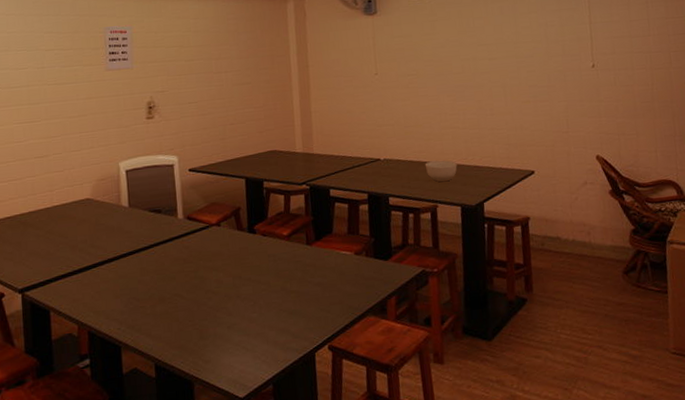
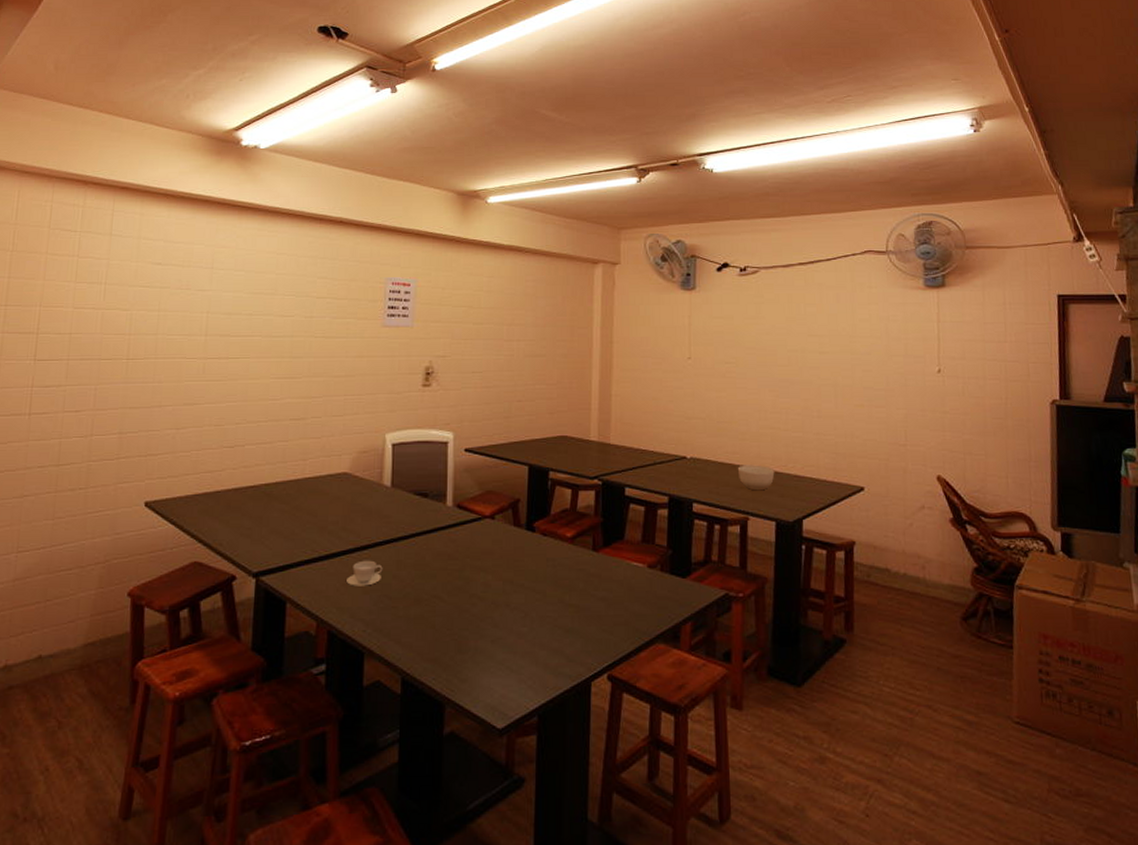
teacup: none [99,270,129,293] -> present [346,560,383,586]

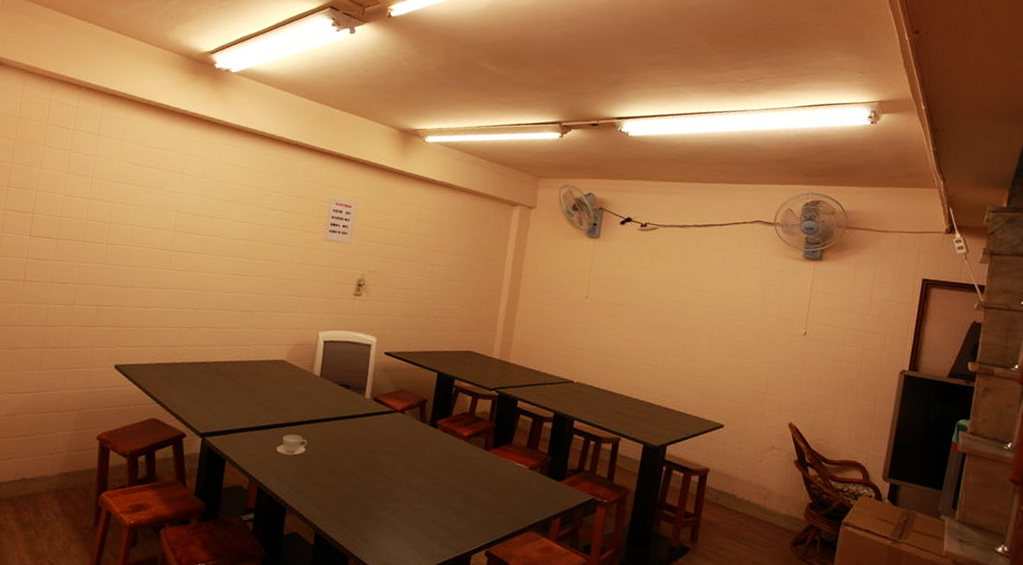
bowl: present [737,465,775,491] -> none [616,394,648,418]

